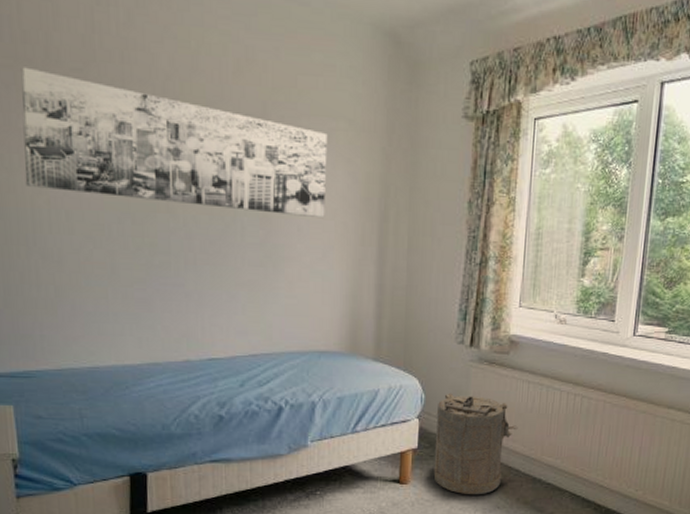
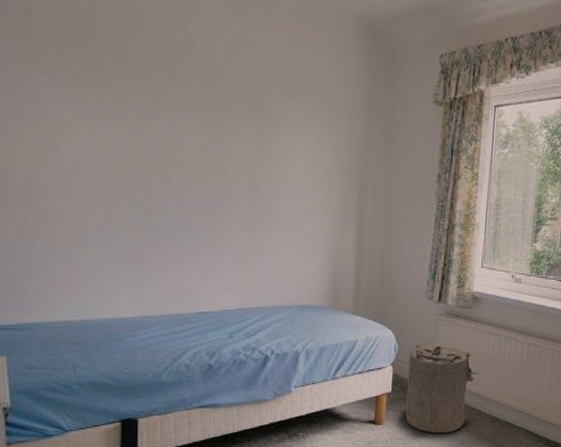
wall art: present [21,67,328,219] -> none [22,39,313,187]

